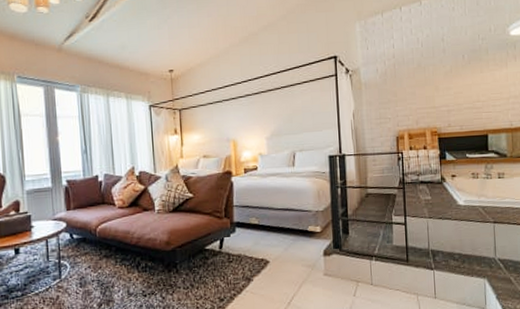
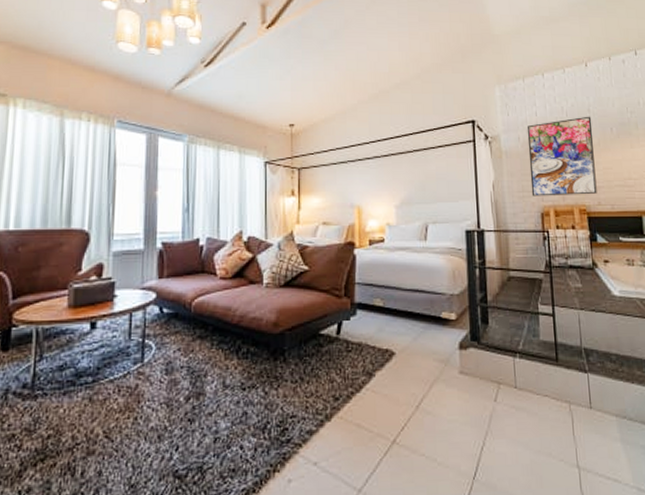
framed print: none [385,45,448,122] -> present [528,116,597,197]

